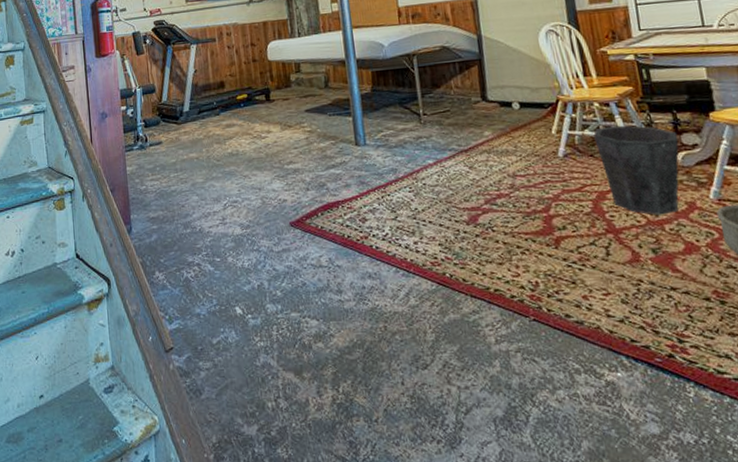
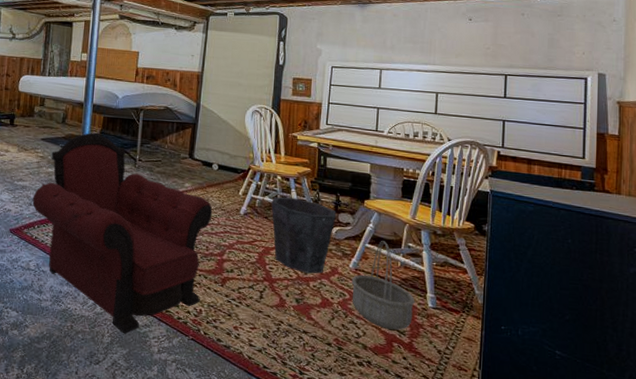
armchair: none [308,93,534,326] -> present [32,133,213,333]

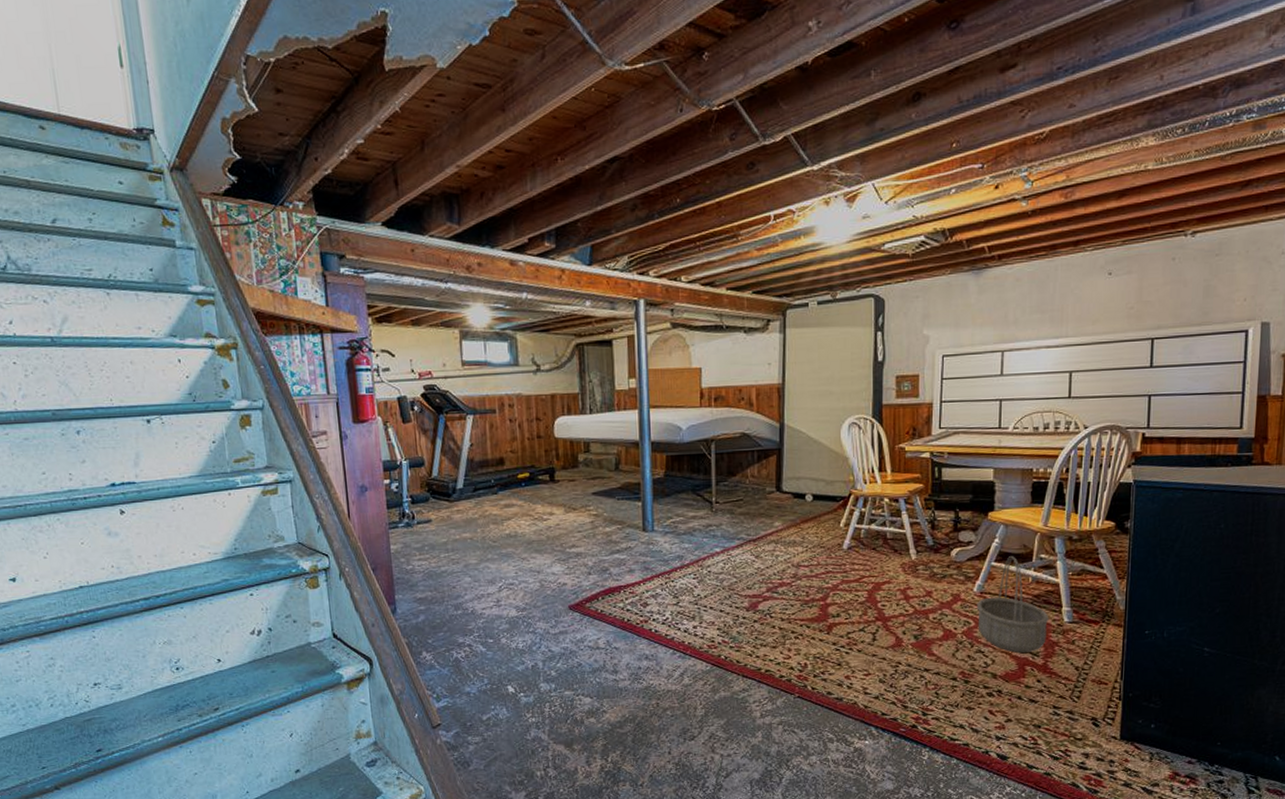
armchair: present [32,133,213,333] -> none [591,477,810,702]
waste bin: present [271,197,337,274] -> none [879,521,956,606]

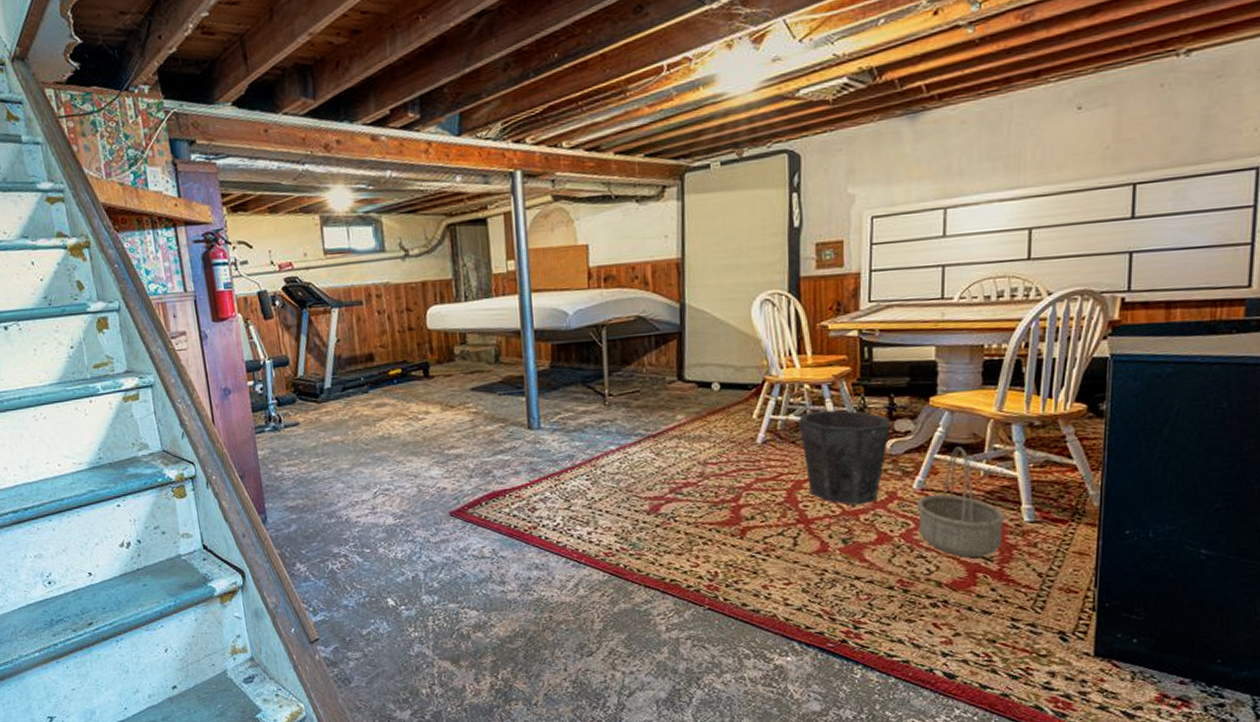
waste bin: none [879,521,956,606] -> present [799,409,891,505]

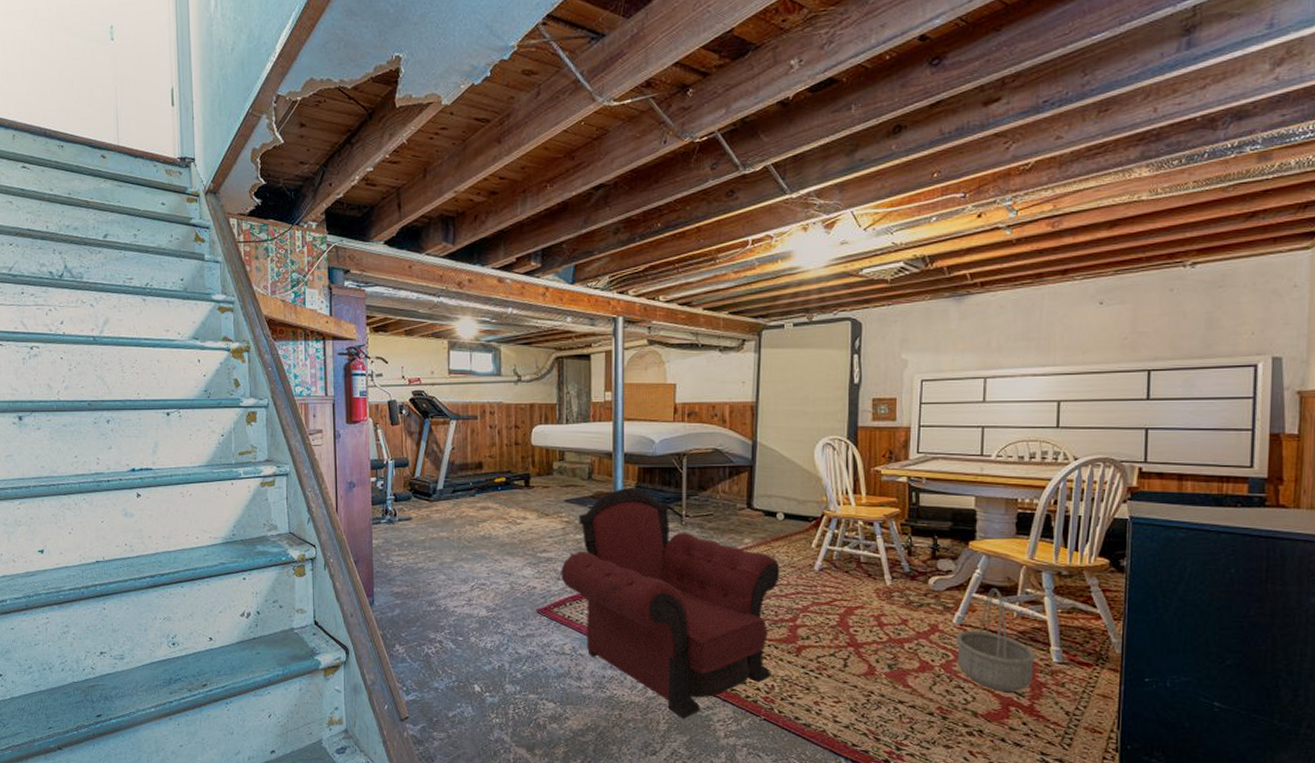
armchair: none [472,369,719,615] -> present [561,488,780,718]
waste bin: present [799,409,891,505] -> none [852,545,934,634]

